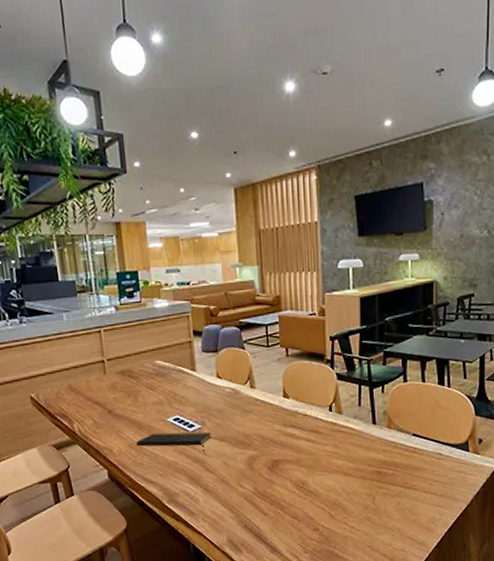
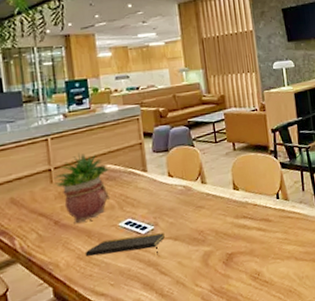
potted plant: none [107,347,160,415] -> present [54,153,110,225]

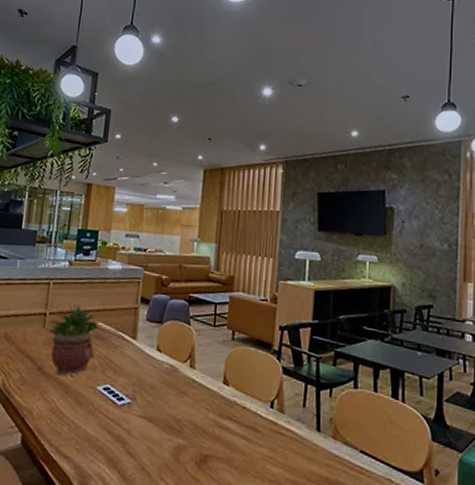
notepad: present [84,232,166,258] -> none [58,400,141,433]

